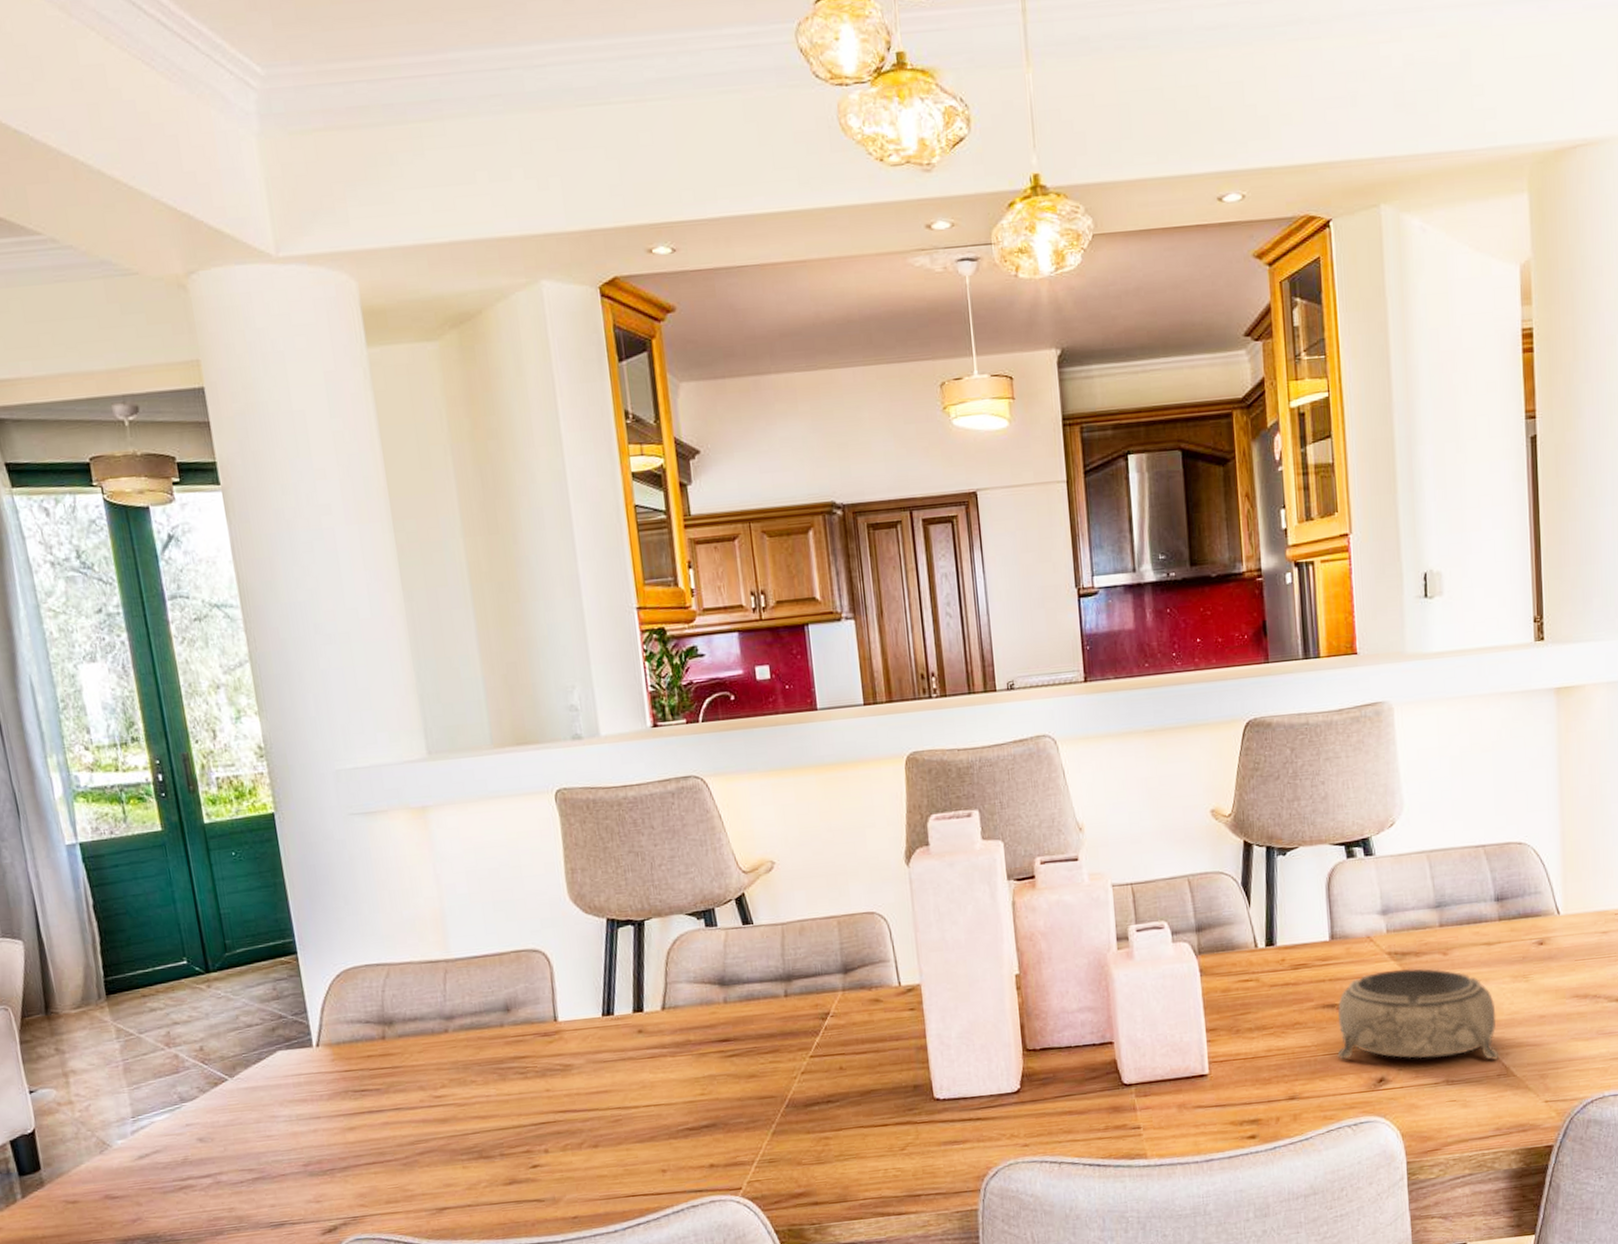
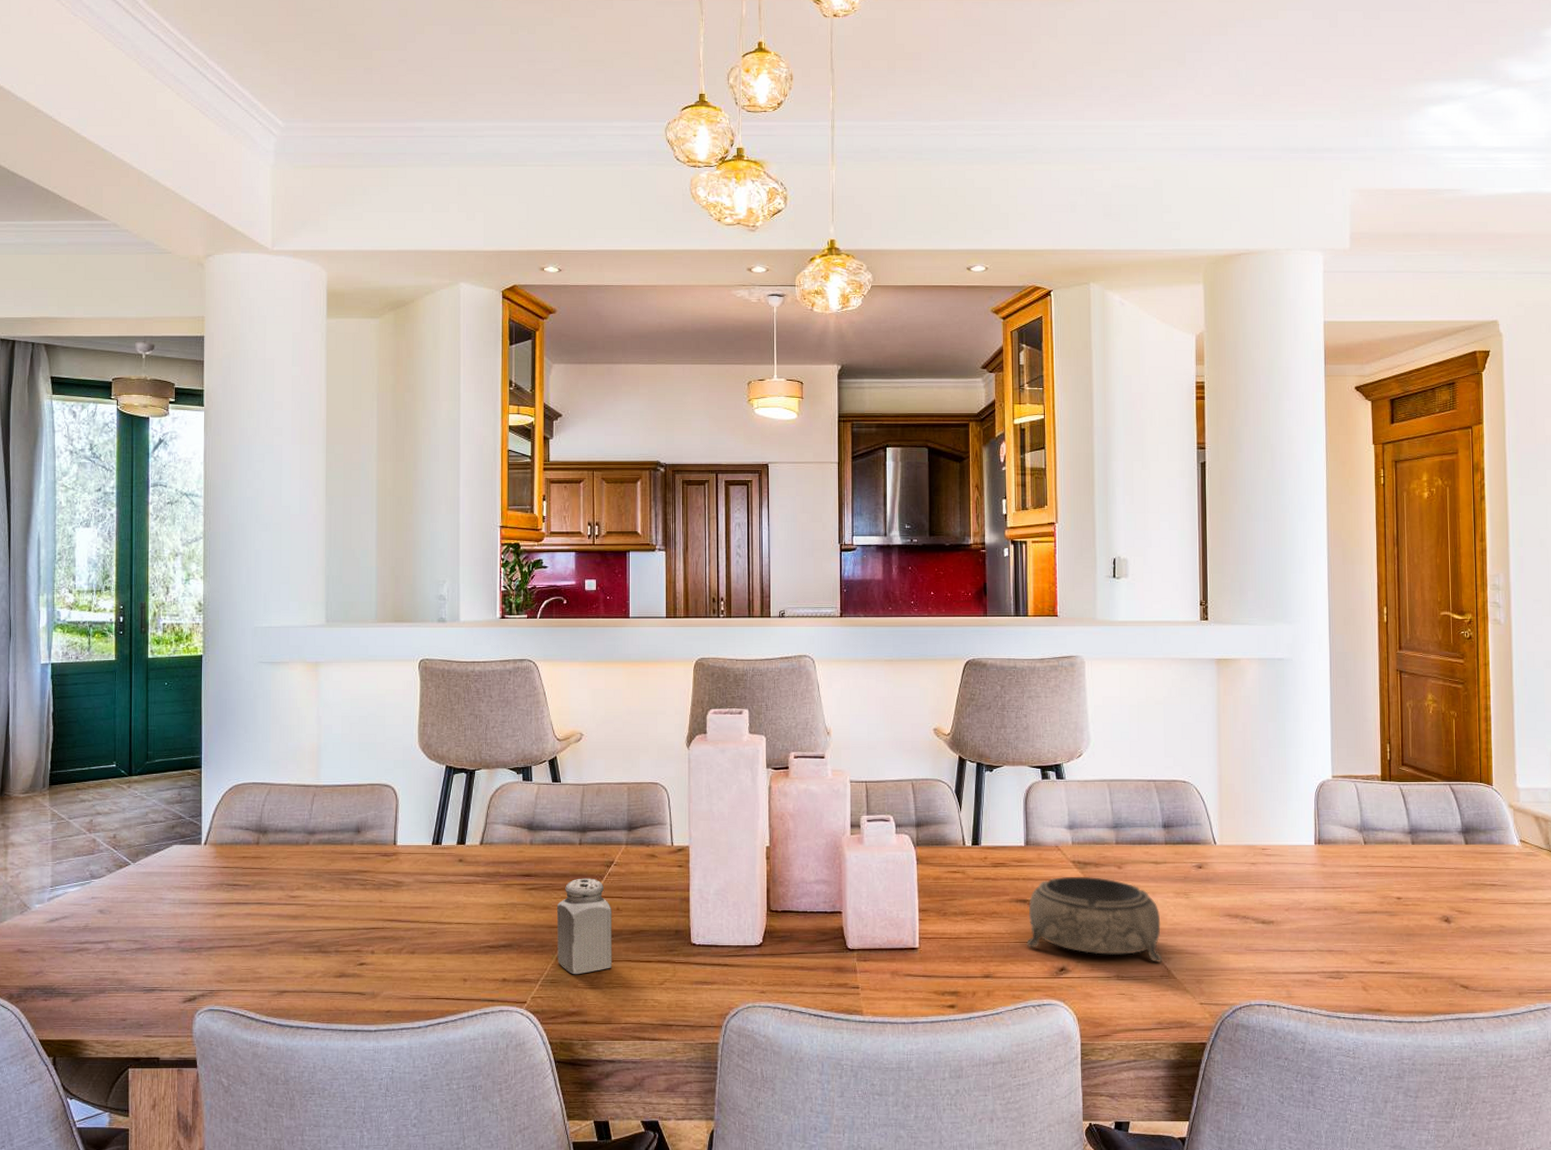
salt shaker: none [765,1035,842,1151] -> present [556,878,613,975]

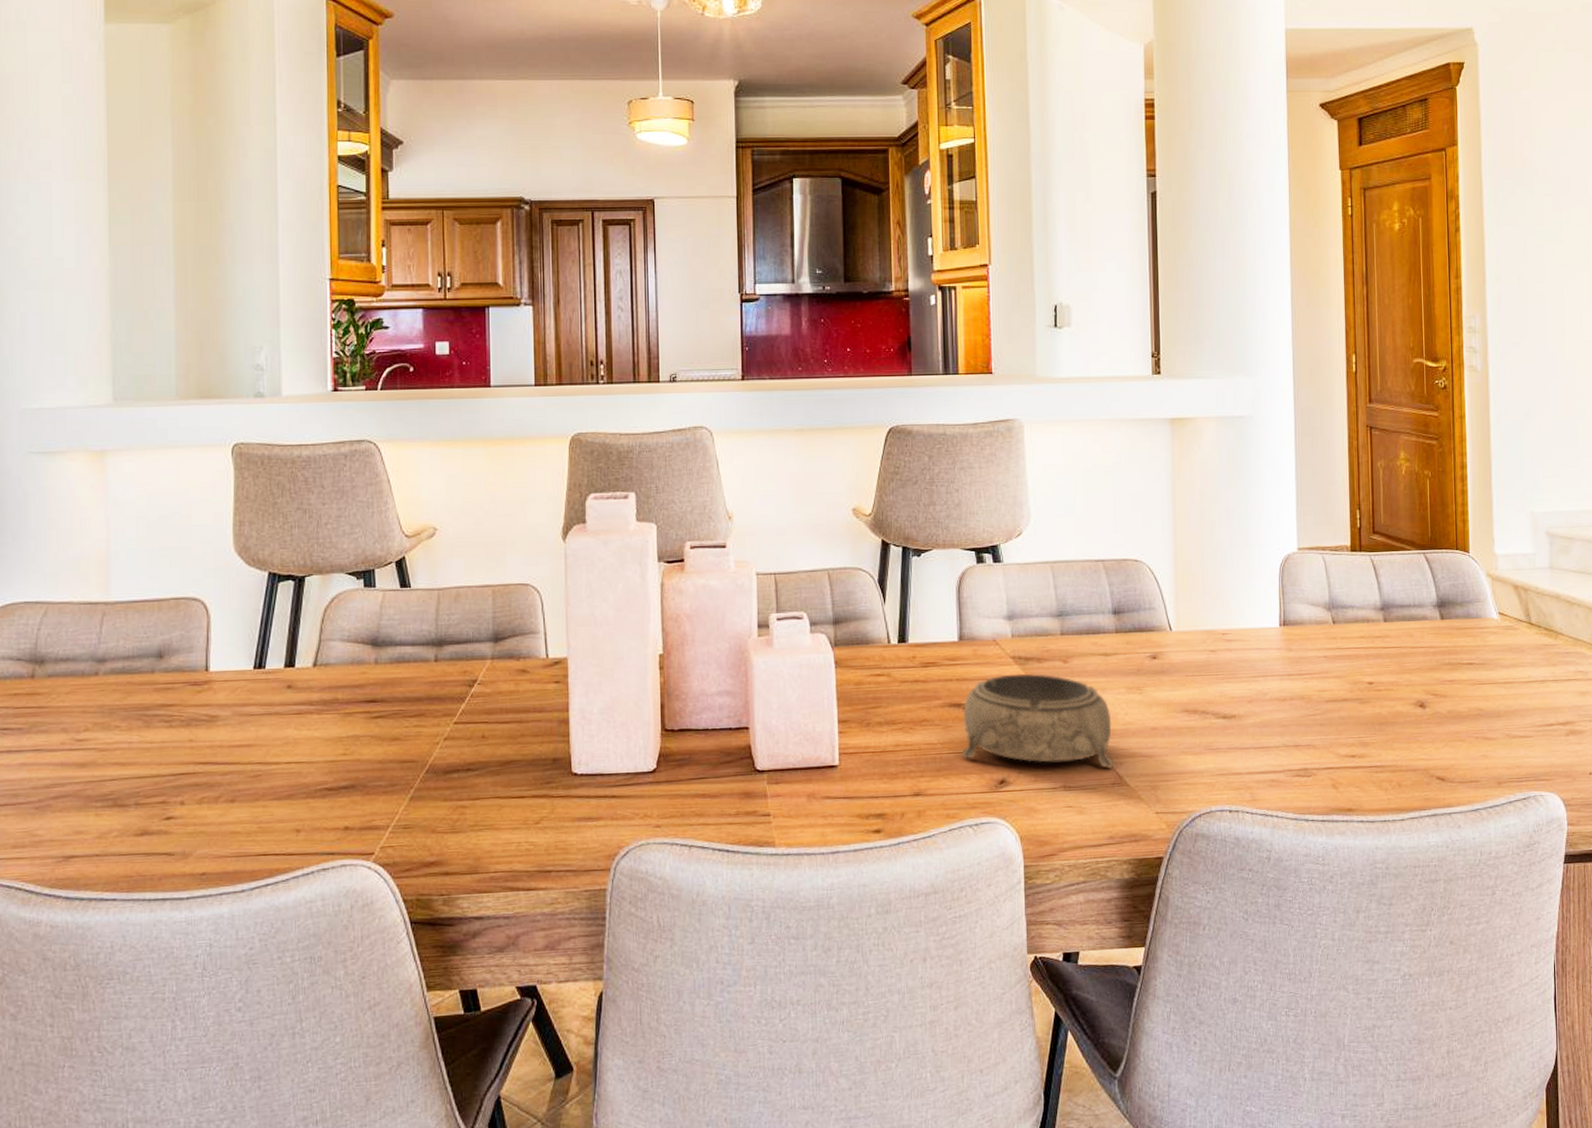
salt shaker: present [556,878,613,975] -> none [408,701,478,818]

